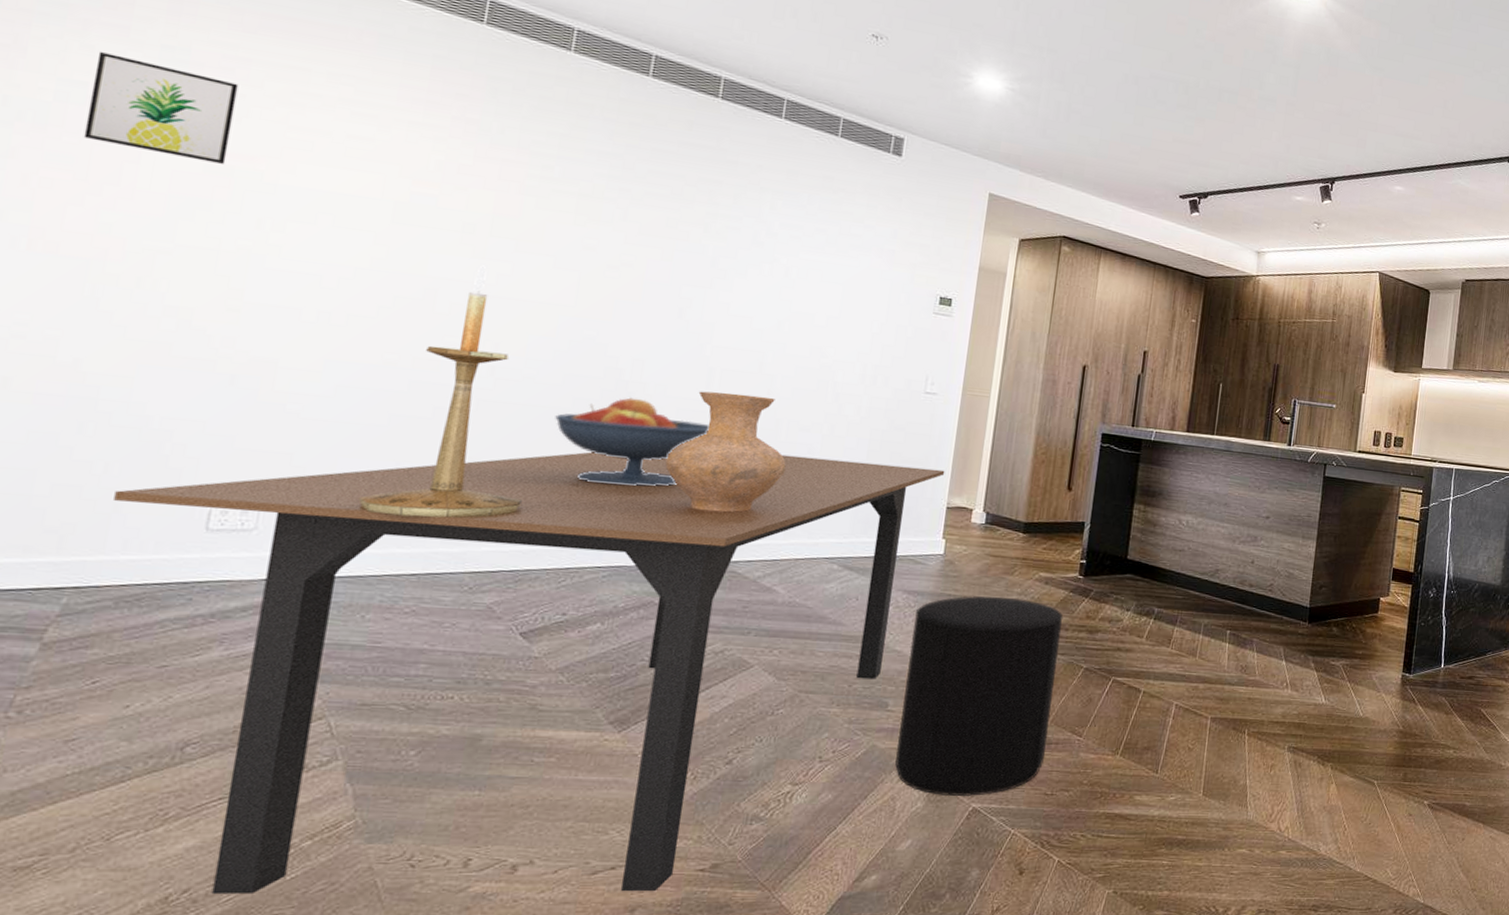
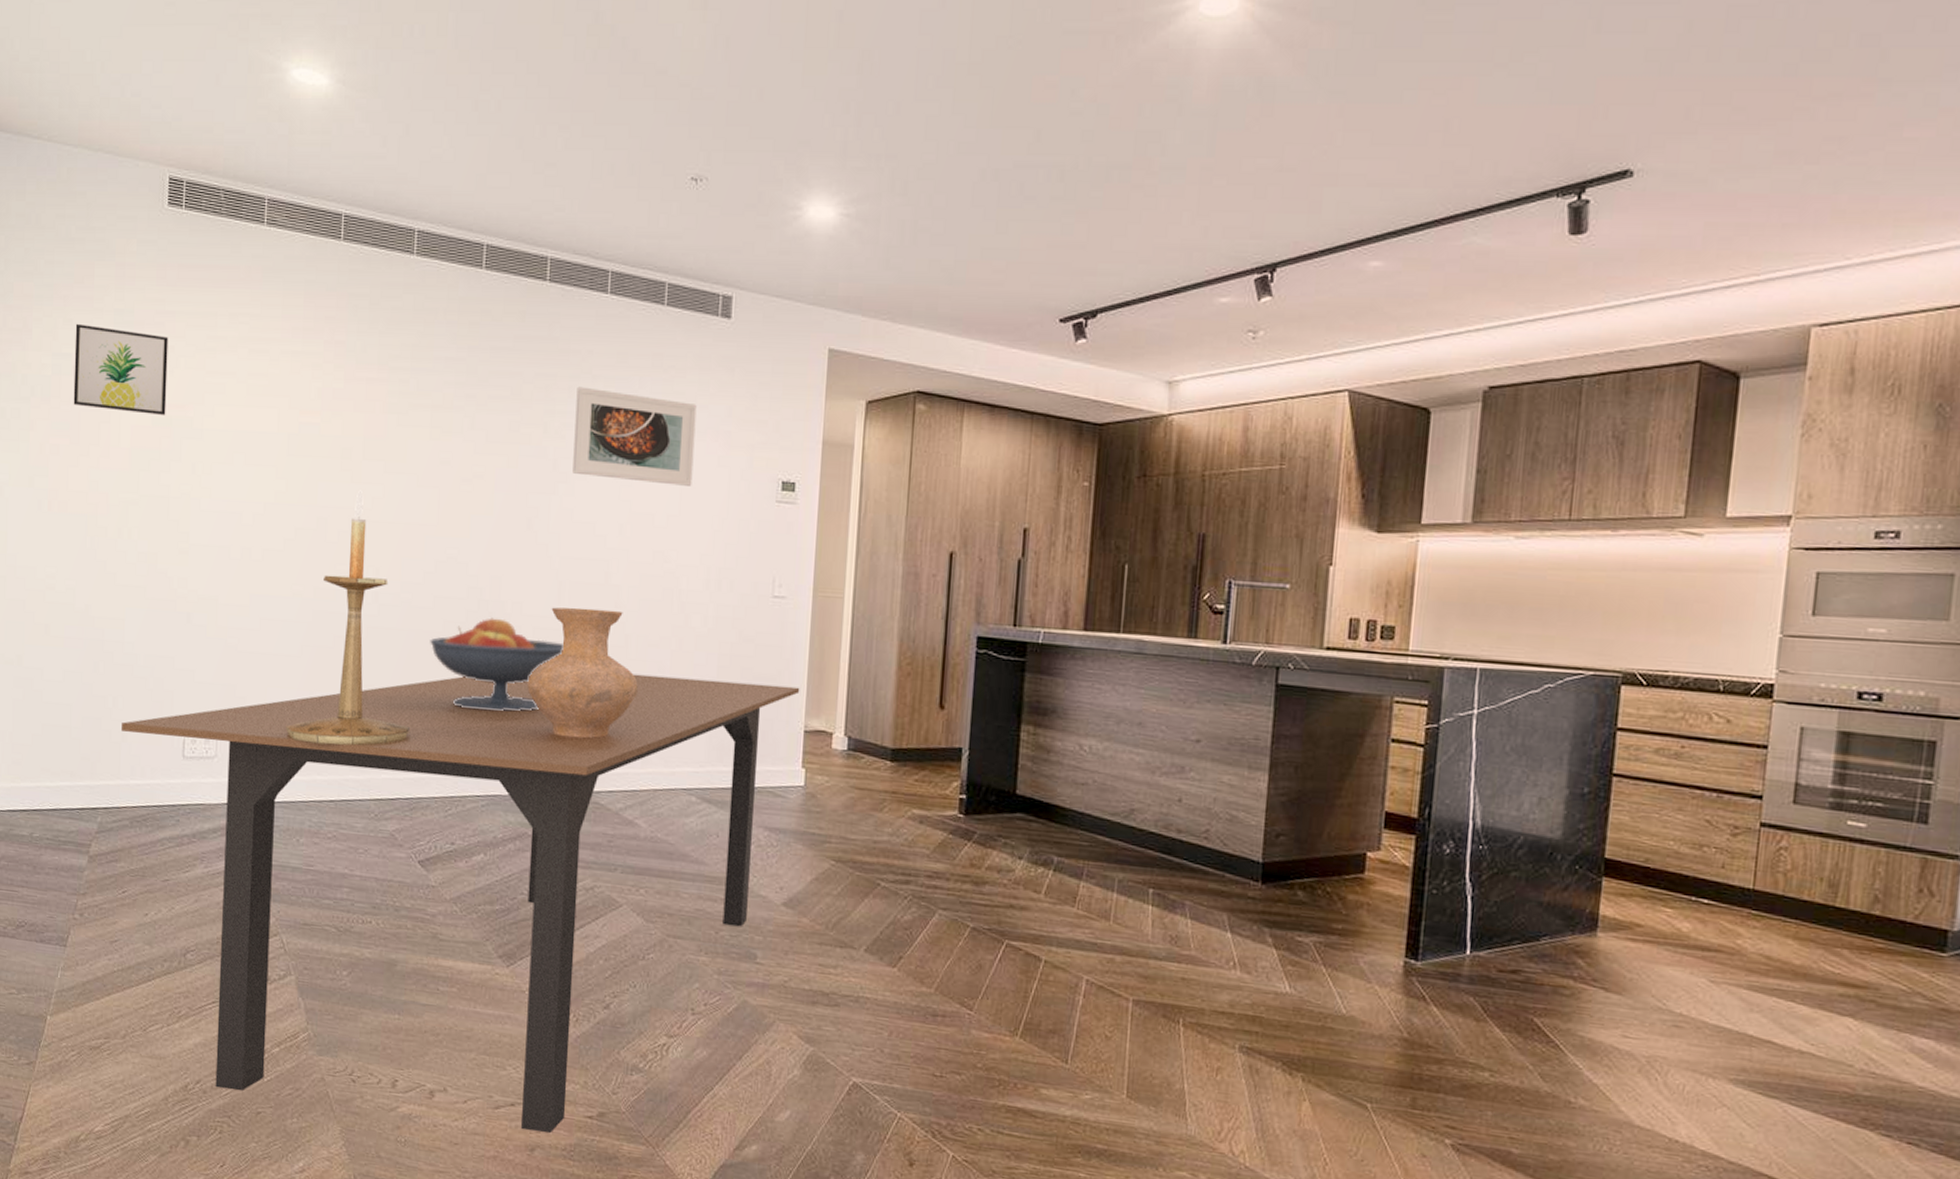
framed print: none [732,195,864,293] -> present [572,386,697,486]
stool: present [895,596,1064,797] -> none [768,835,943,1070]

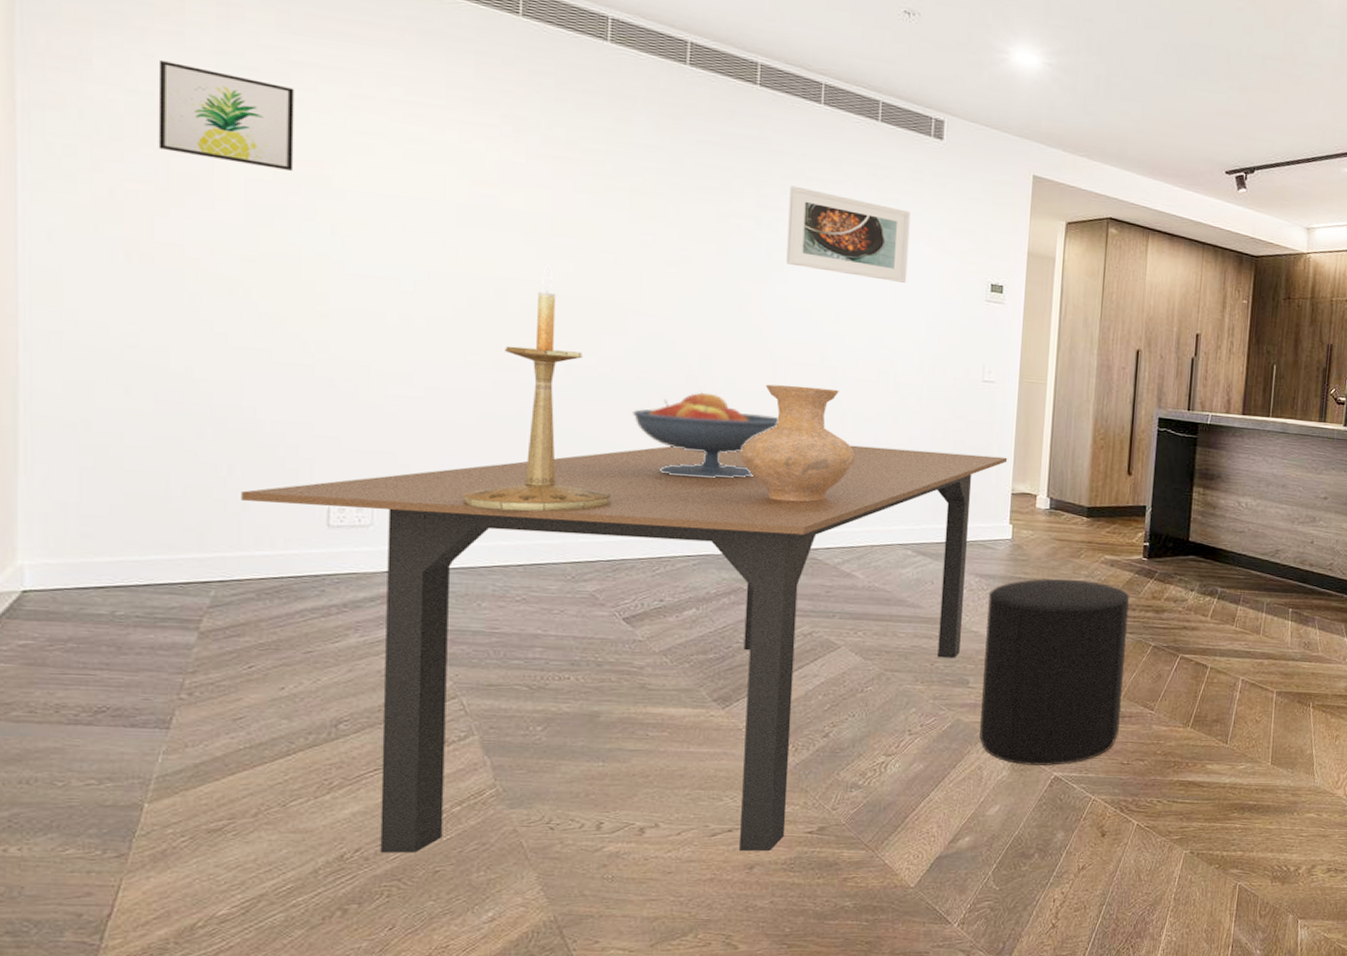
stool: none [768,835,943,1070] -> present [979,578,1130,767]

